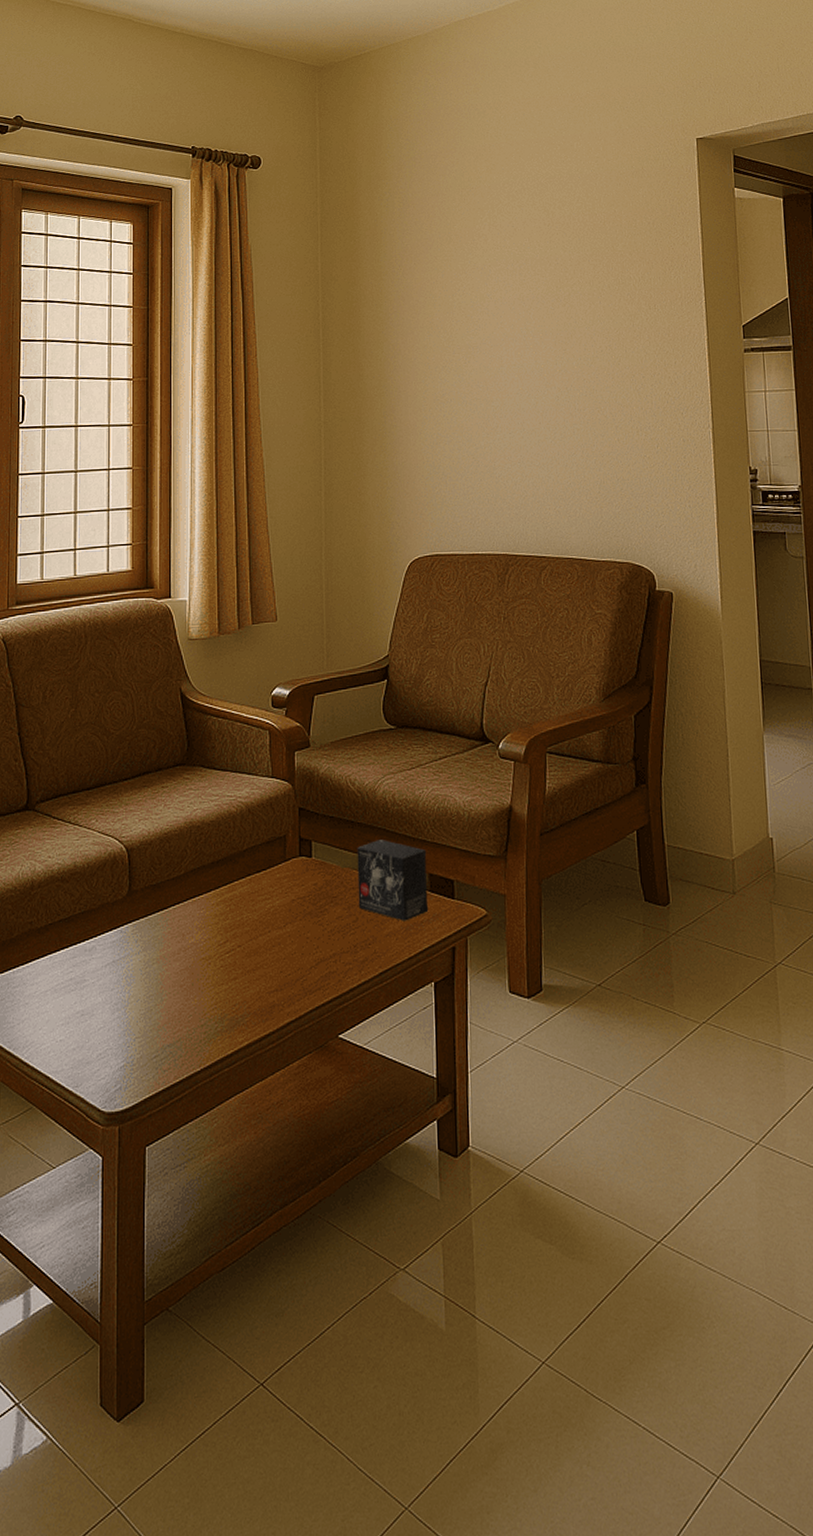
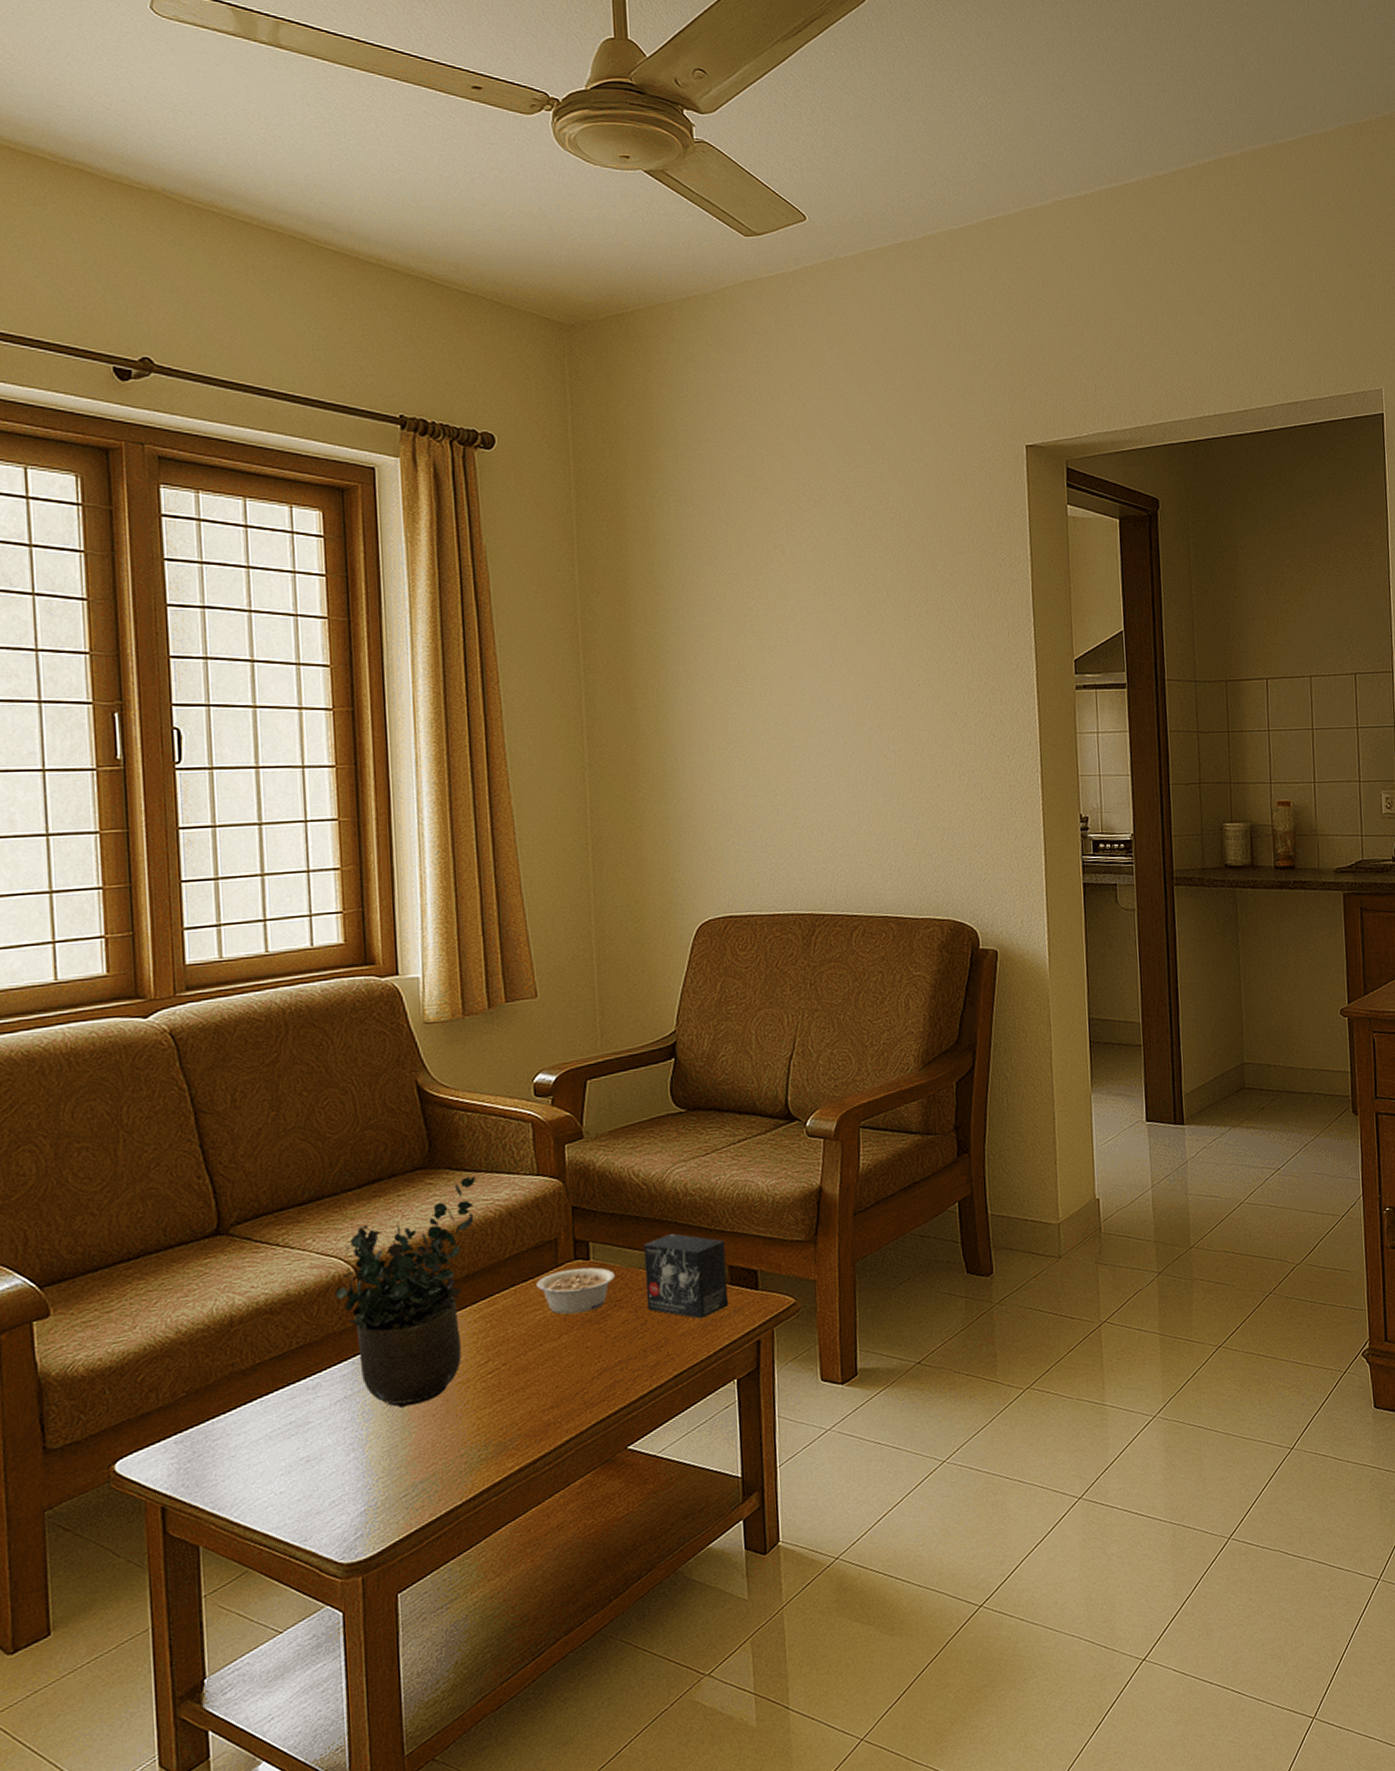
potted plant: none [110,775,223,976] -> present [335,1176,476,1408]
legume: none [268,863,332,906] -> present [536,1267,615,1315]

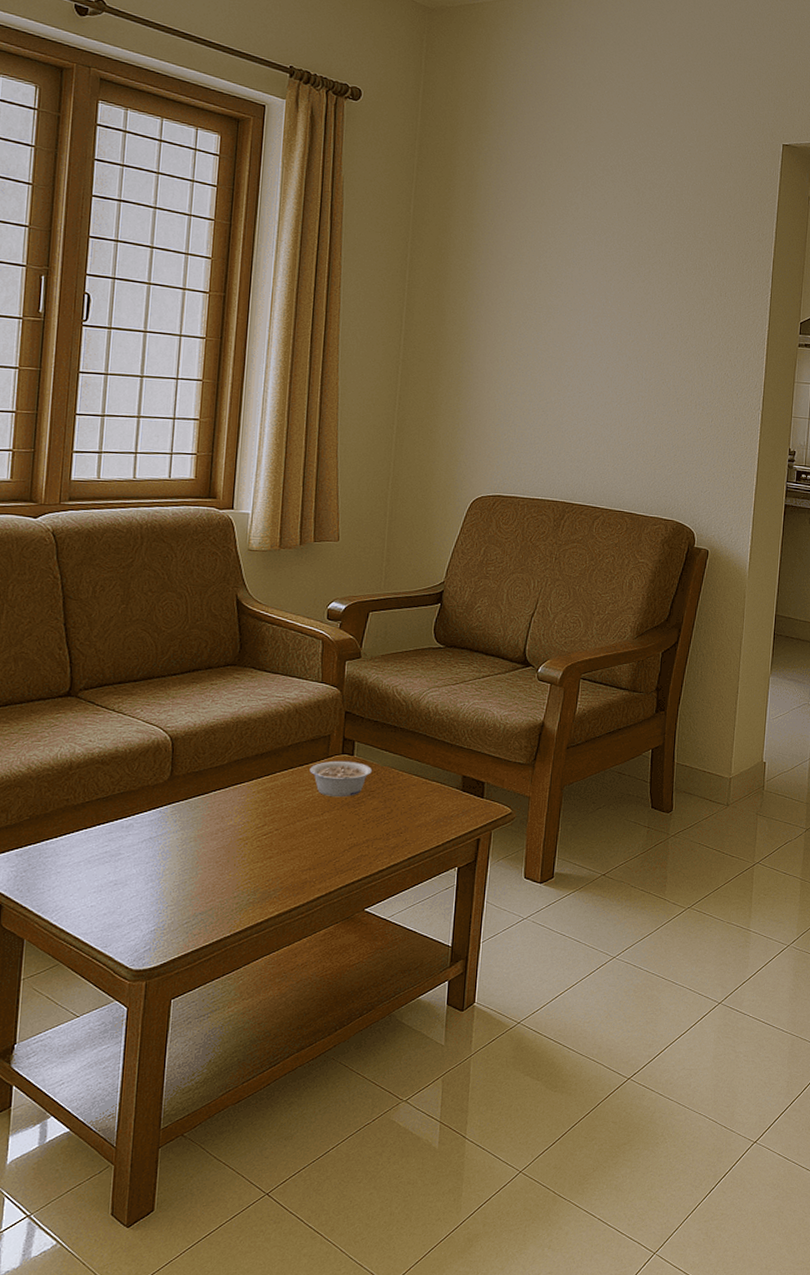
potted plant: present [335,1176,476,1408] -> none [153,676,273,852]
small box: present [643,1233,729,1319] -> none [394,744,462,815]

